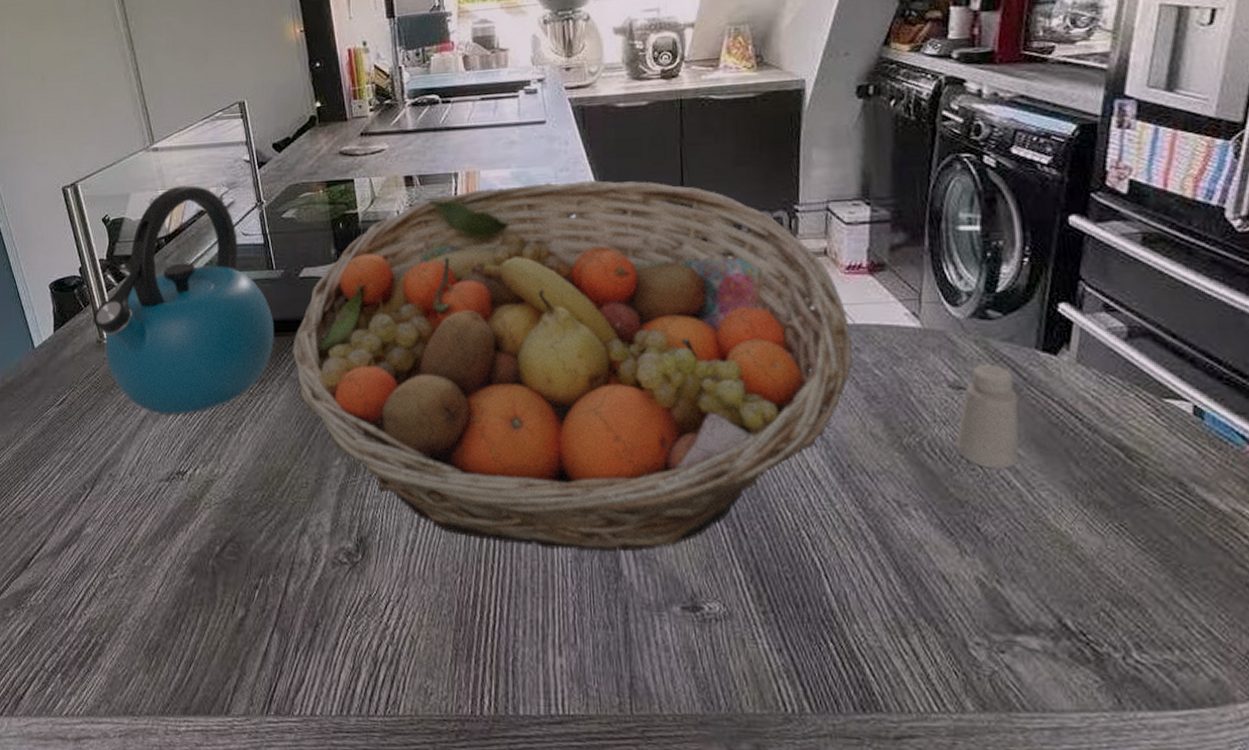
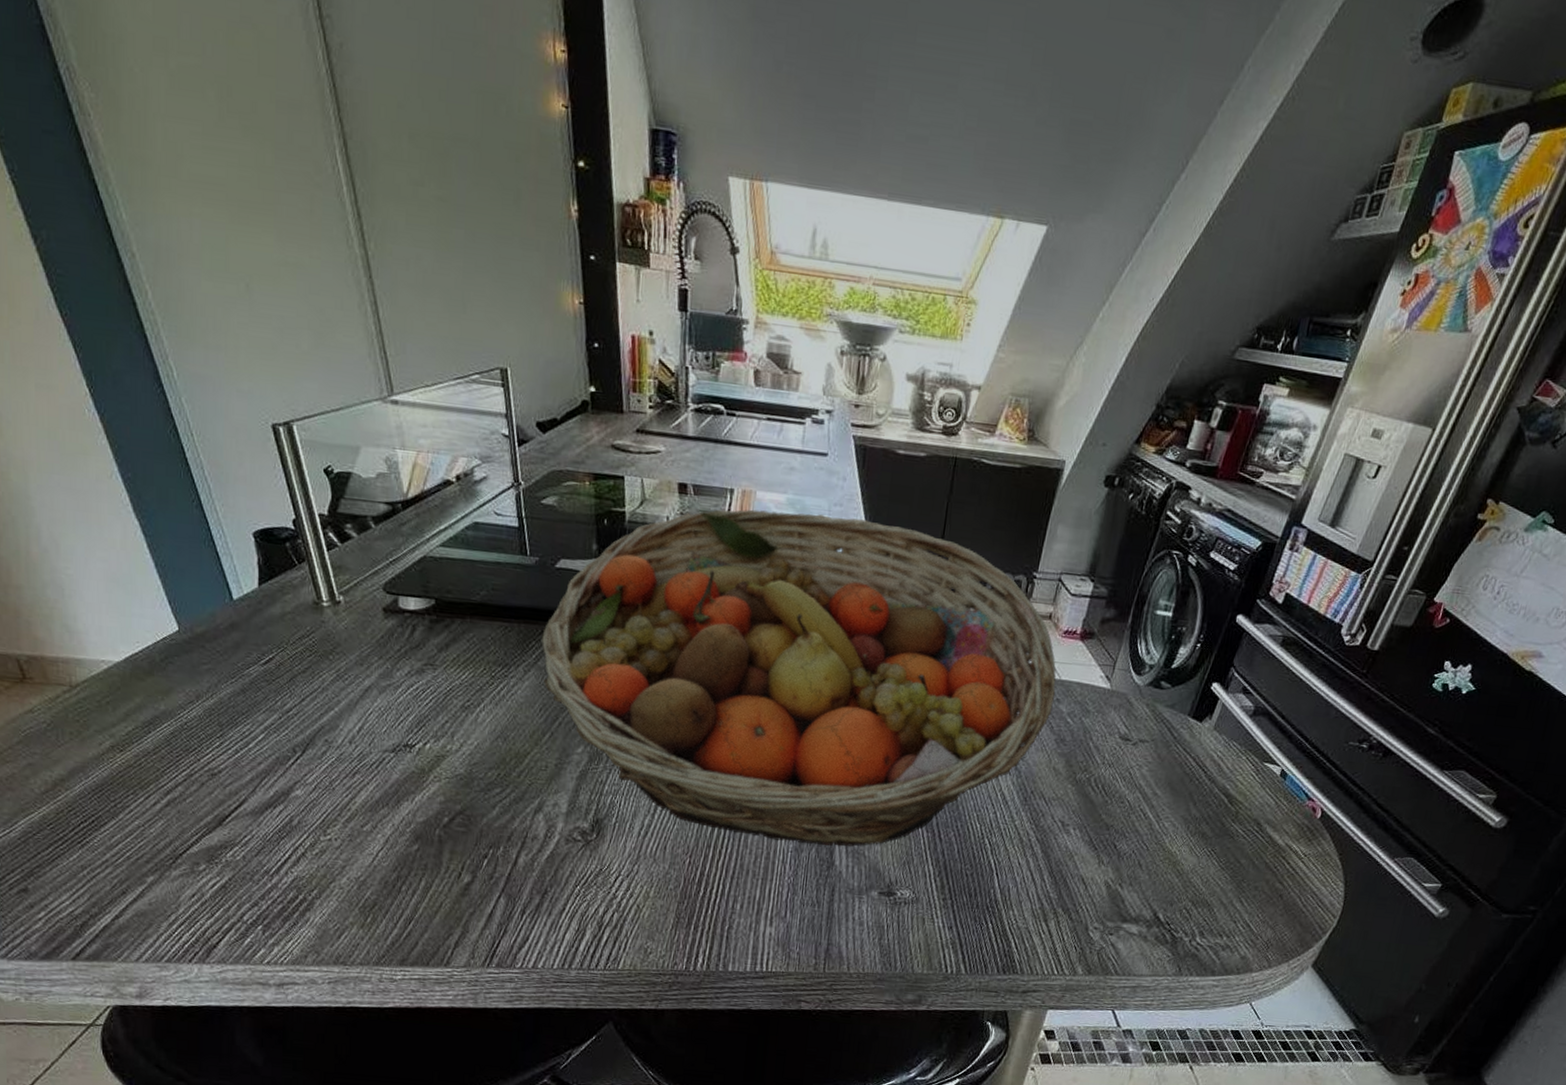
kettle: present [92,185,274,414] -> none [308,448,523,689]
saltshaker: present [955,364,1019,469] -> none [1113,723,1168,804]

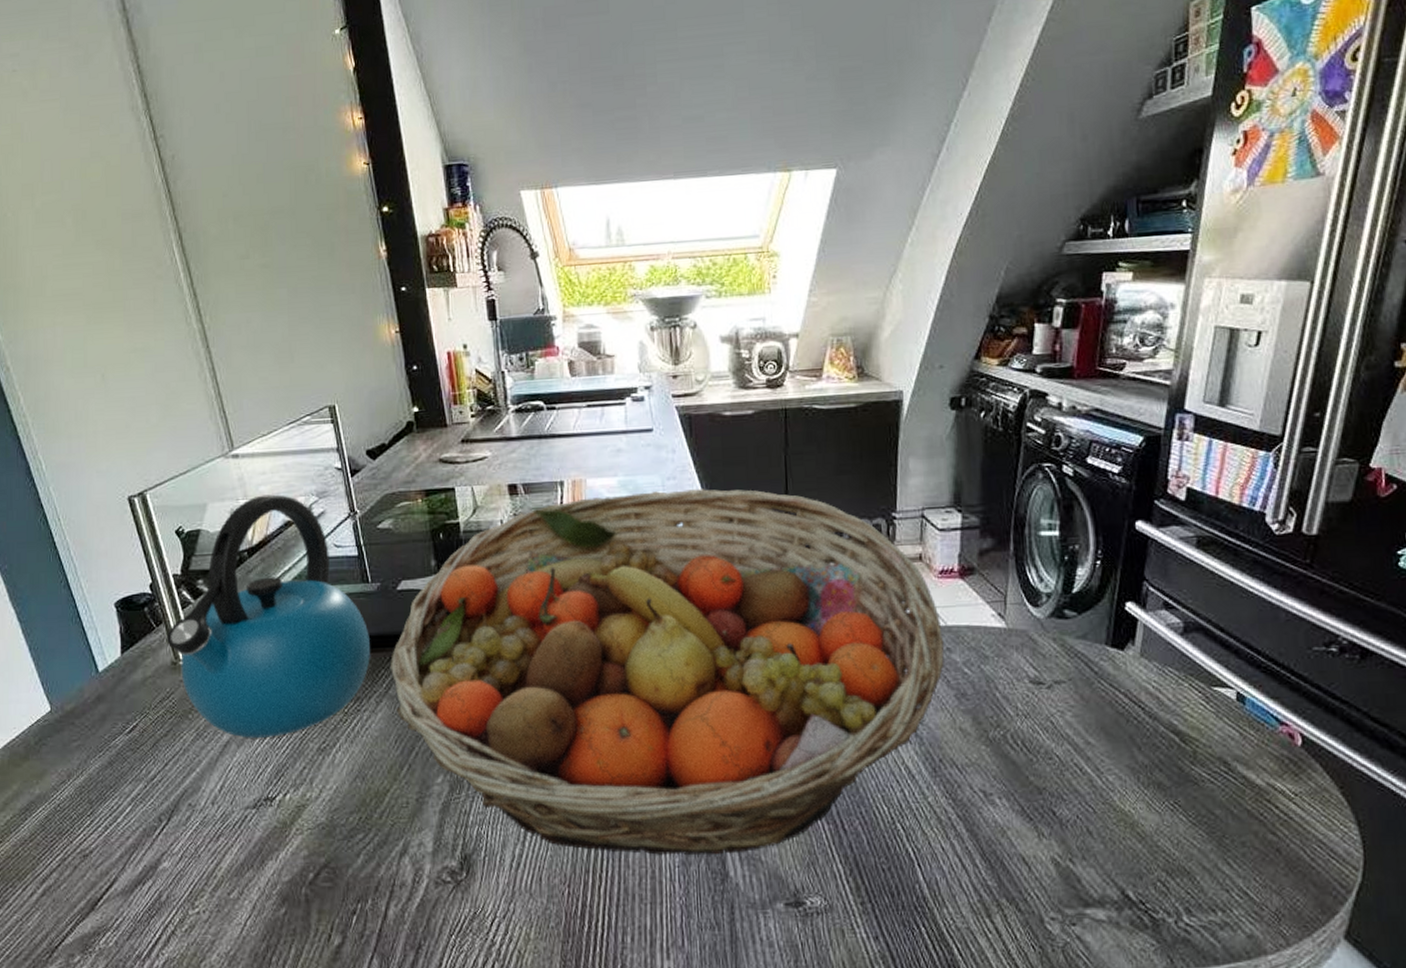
kettle: none [308,448,523,689] -> present [166,494,370,738]

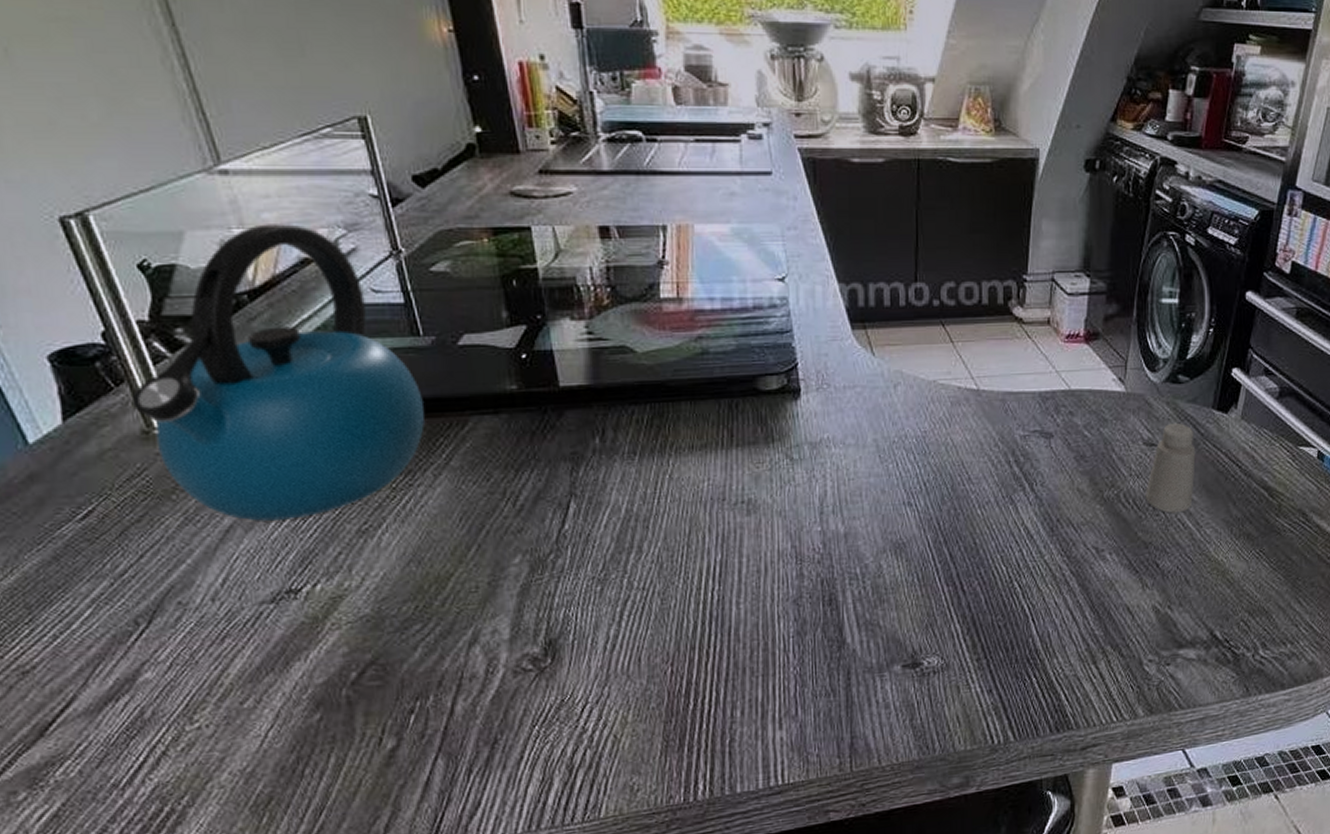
fruit basket: present [391,489,945,855] -> none [451,241,1066,627]
saltshaker: none [1035,660,1091,757] -> present [1145,422,1196,513]

